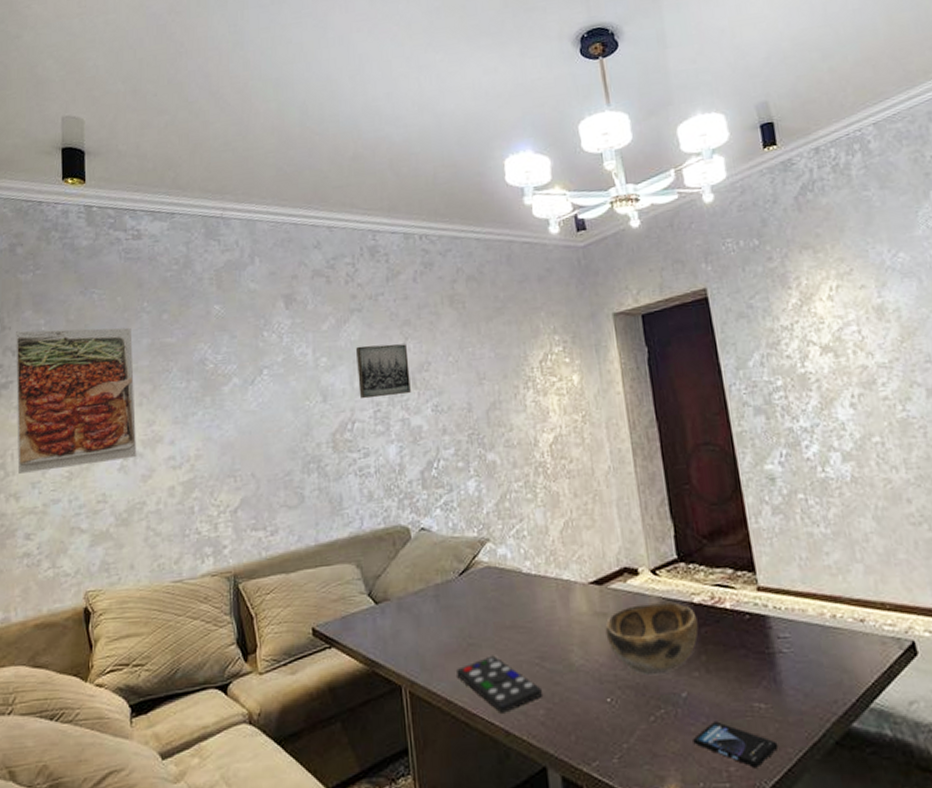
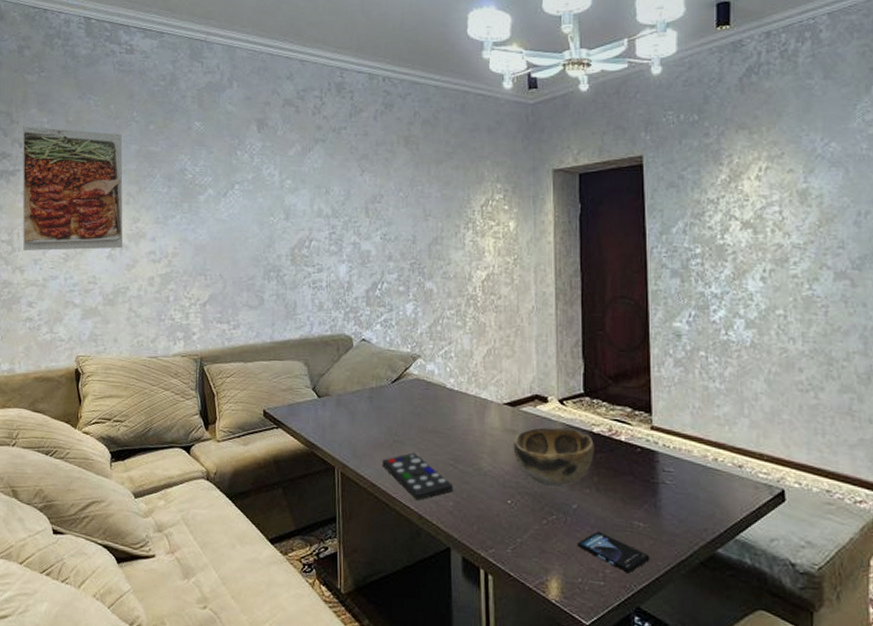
wall art: present [356,344,411,400] -> none [317,173,364,221]

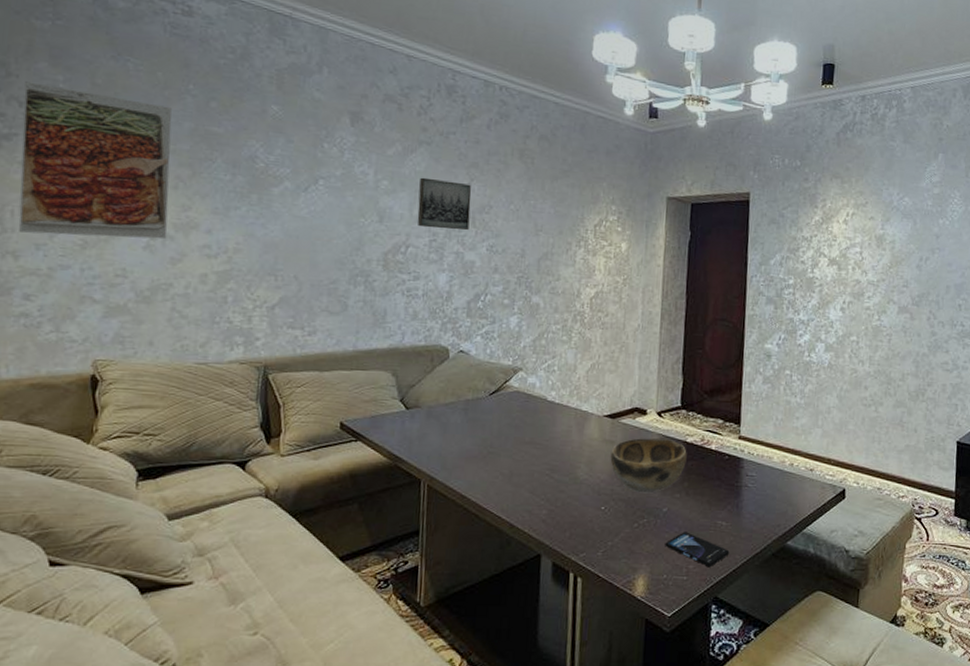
wall art: none [317,173,364,221] -> present [417,177,472,231]
remote control: present [382,452,454,500] -> none [474,463,549,510]

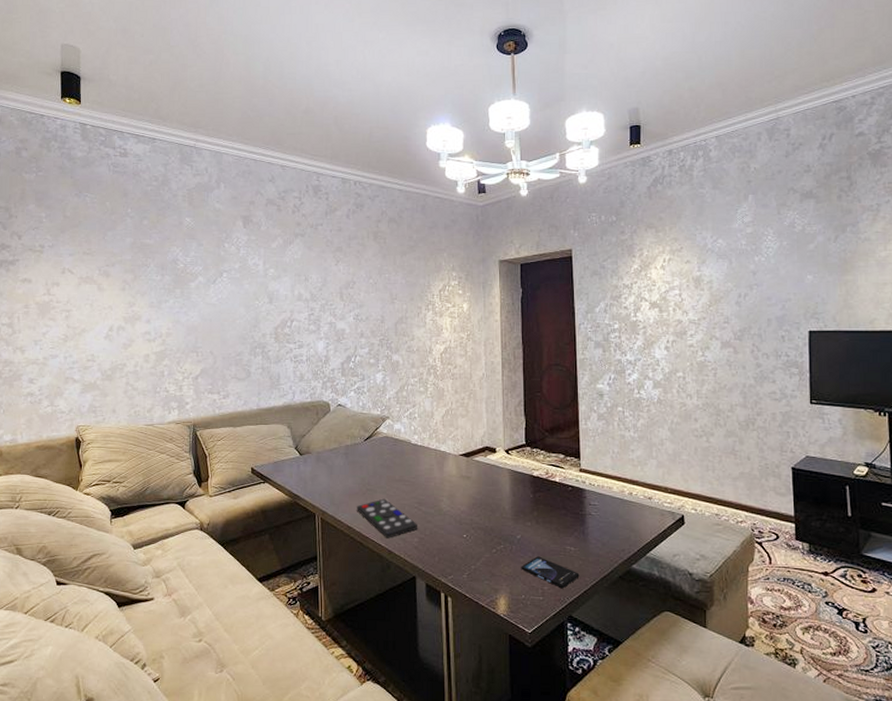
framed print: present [18,81,172,240] -> none [21,220,120,332]
wall art: present [417,177,472,231] -> none [298,263,338,304]
remote control: none [474,463,549,510] -> present [357,498,418,538]
decorative bowl: present [610,438,687,494] -> none [468,473,534,522]

